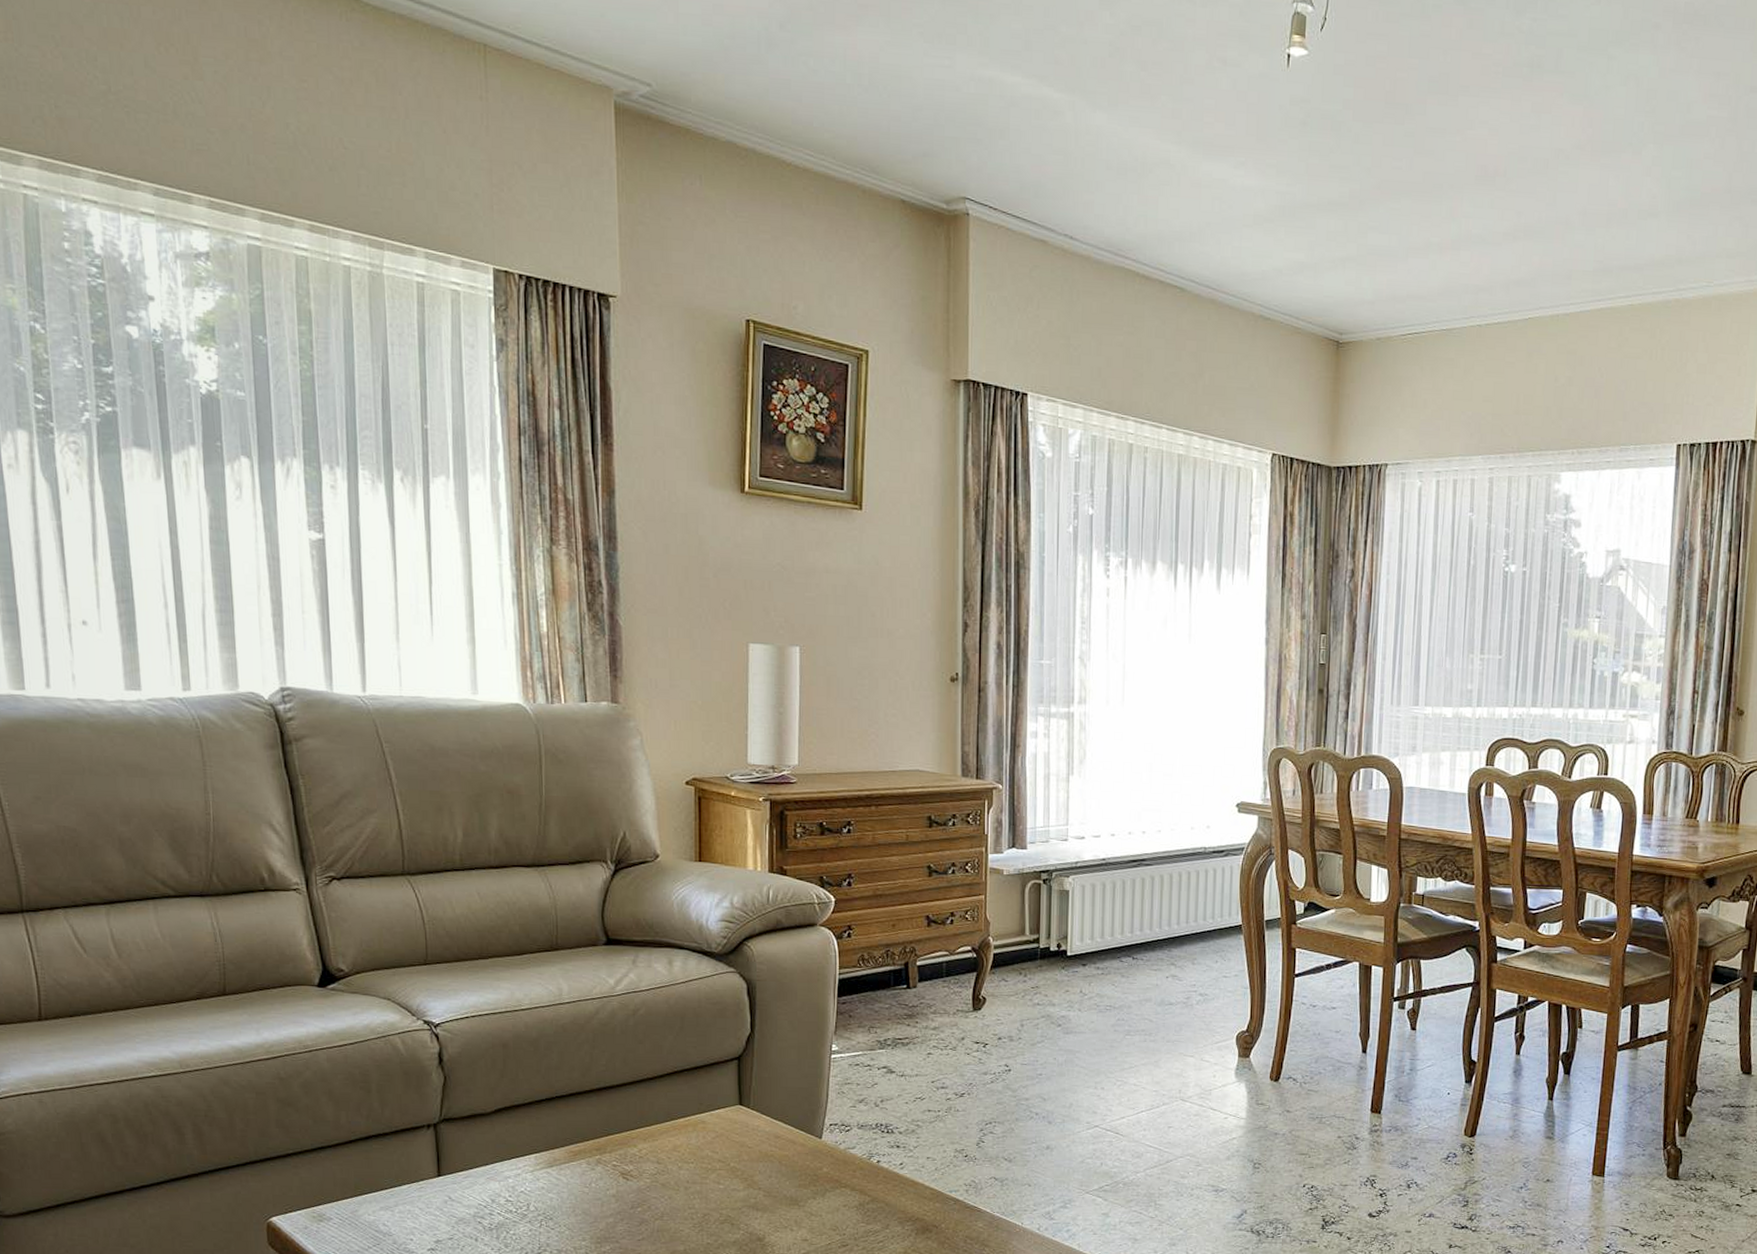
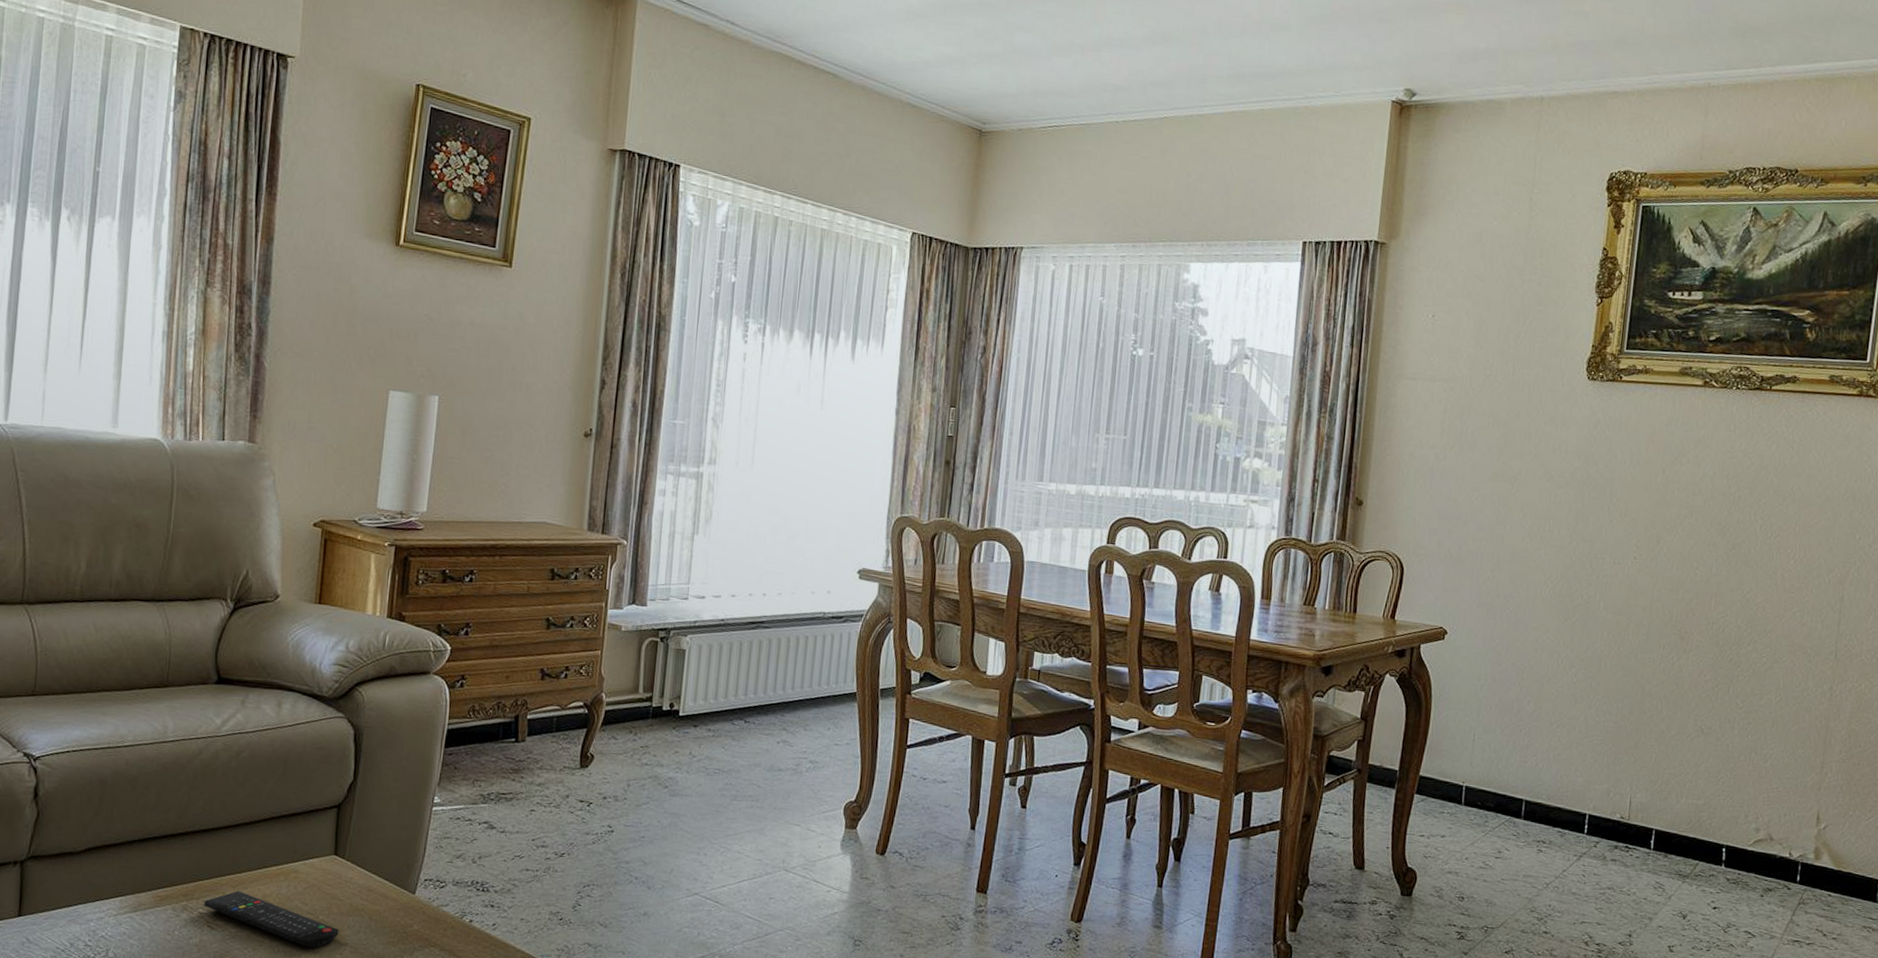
remote control: none [617,1143,751,1194] -> present [204,890,339,948]

